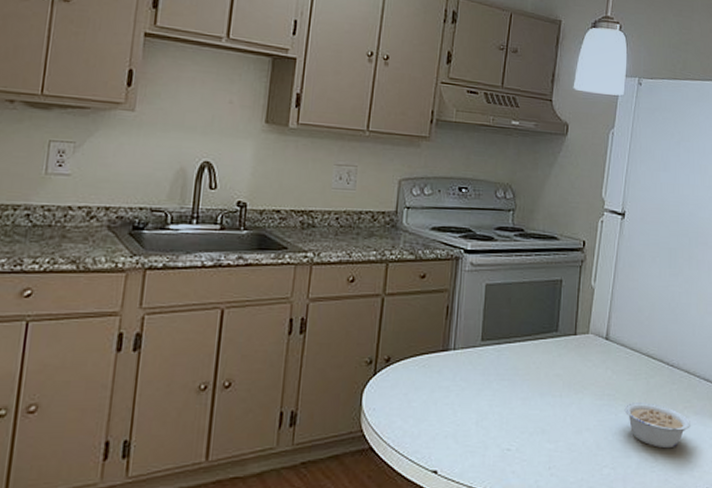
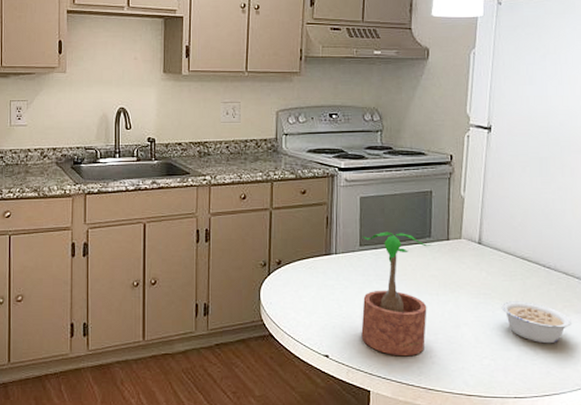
potted plant: none [476,324,559,469] -> present [361,231,432,357]

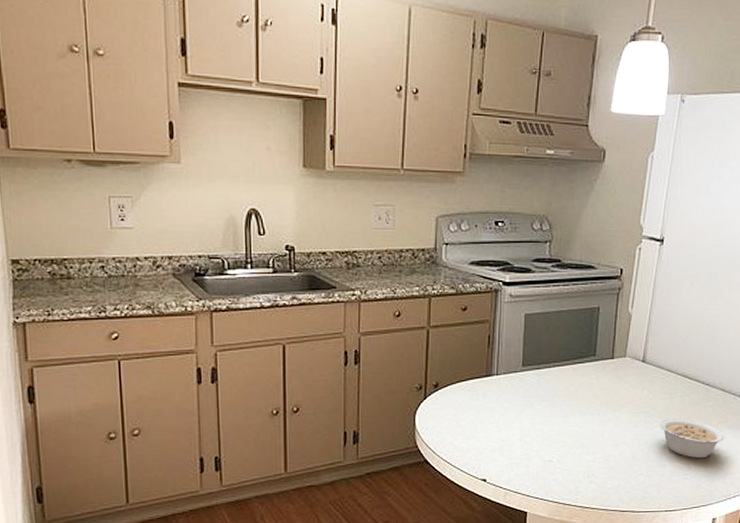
potted plant: present [361,231,432,357] -> none [520,350,596,477]

